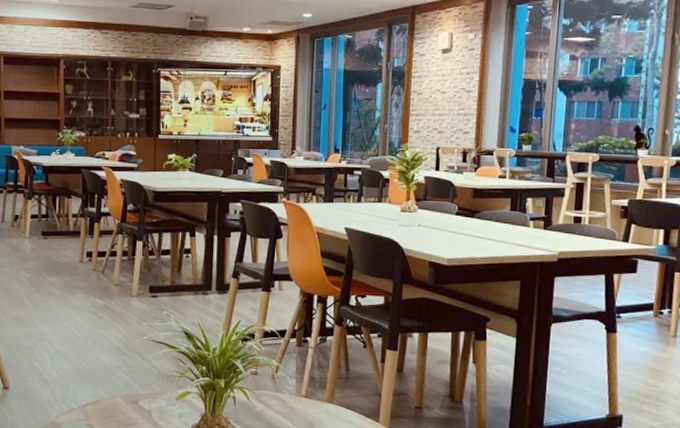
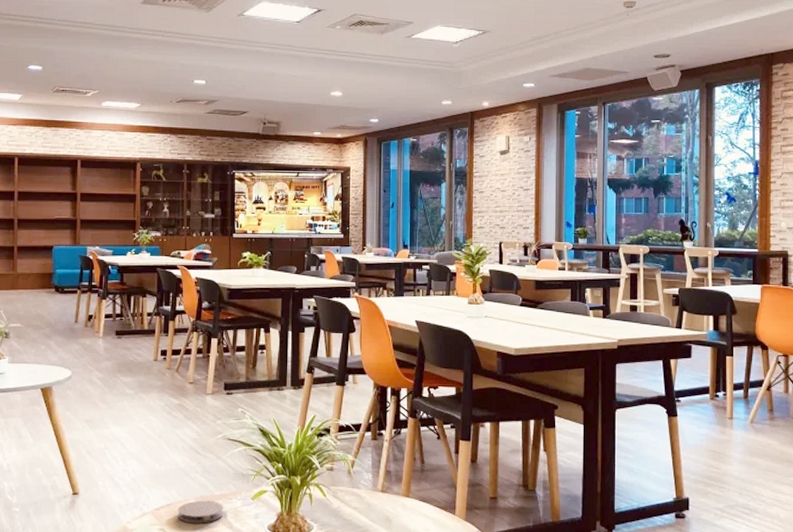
coaster: none [104,399,149,421] -> present [177,500,224,523]

